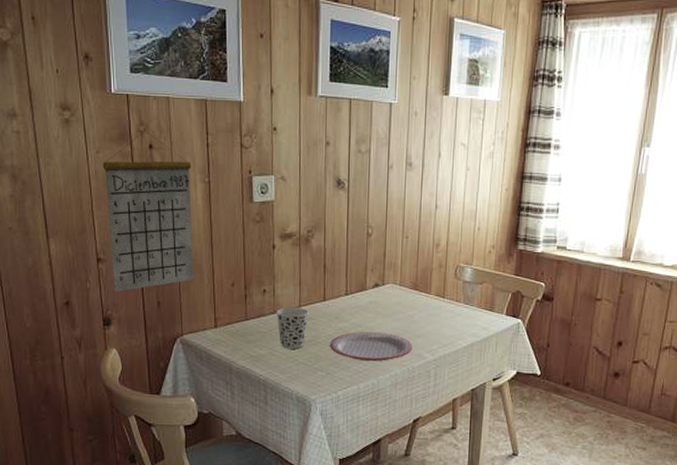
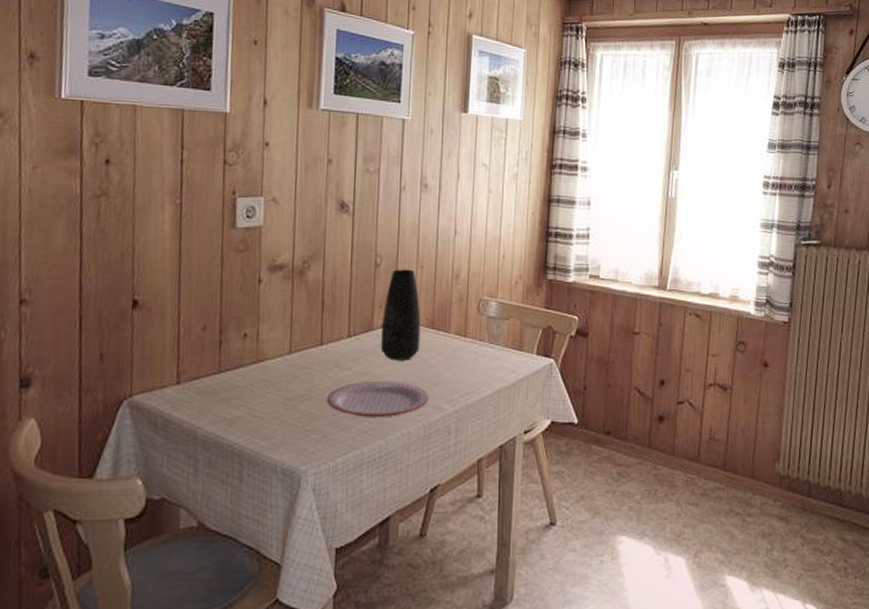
calendar: present [102,130,194,293] -> none [39,143,160,343]
cup: present [277,307,309,349] -> none [260,355,301,407]
vase: none [372,238,406,316] -> present [380,269,421,361]

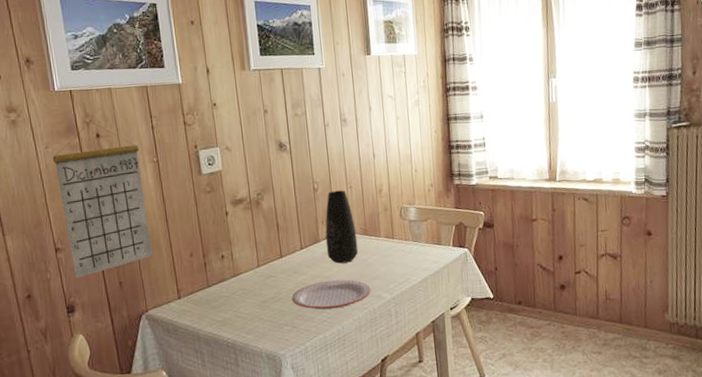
calendar: none [39,143,160,343] -> present [52,121,153,279]

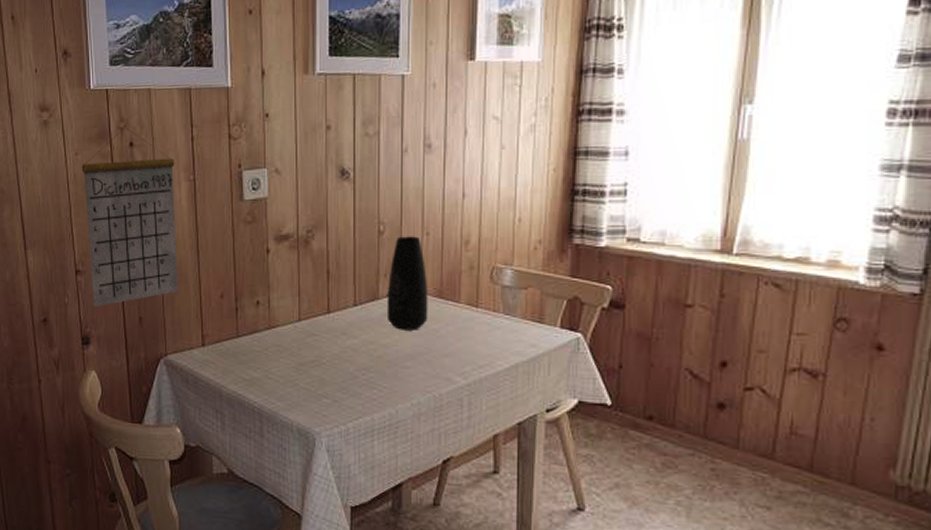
plate: present [292,279,371,310] -> none [336,349,439,387]

